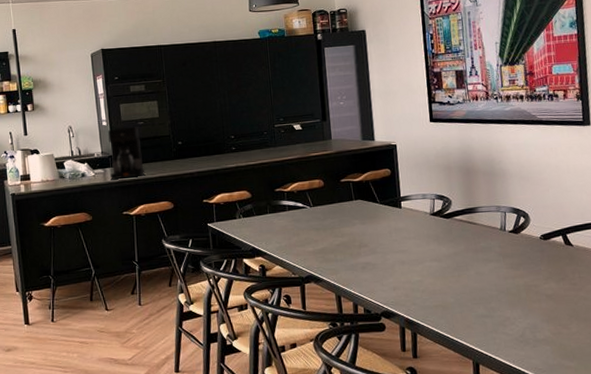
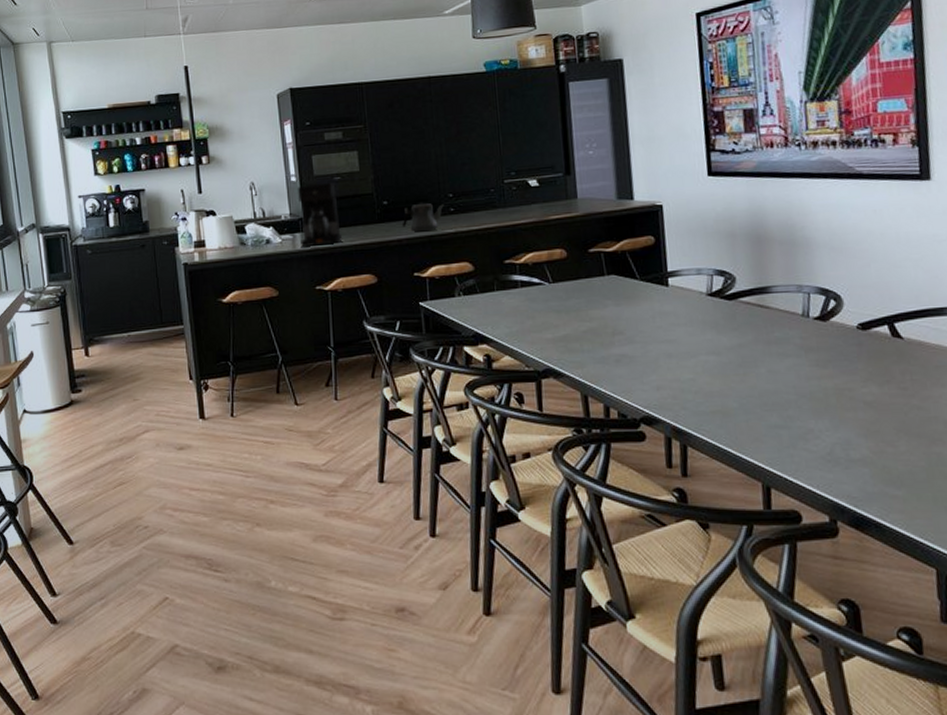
teapot: none [193,142,228,167] -> present [401,201,445,232]

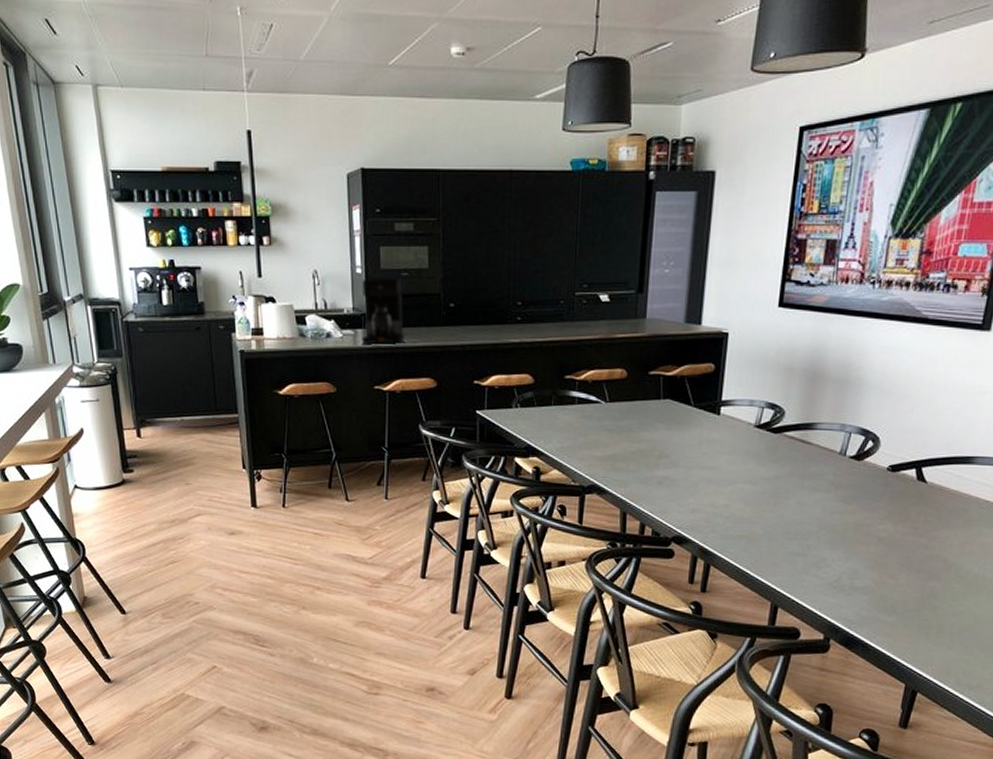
teapot: present [401,201,445,232] -> none [466,307,513,339]

